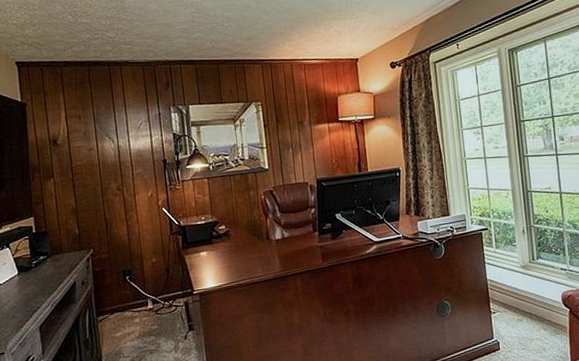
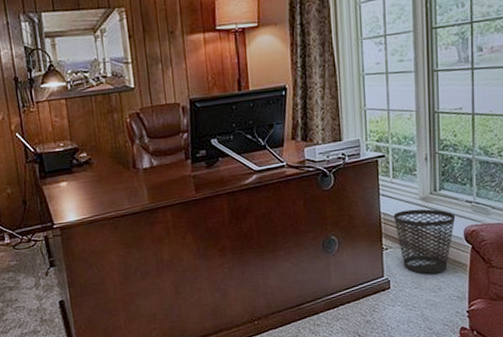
wastebasket: none [498,276,553,335] -> present [393,208,456,274]

